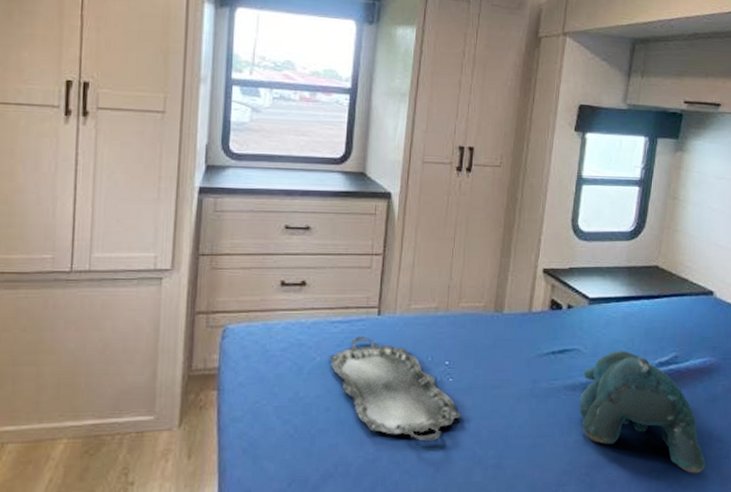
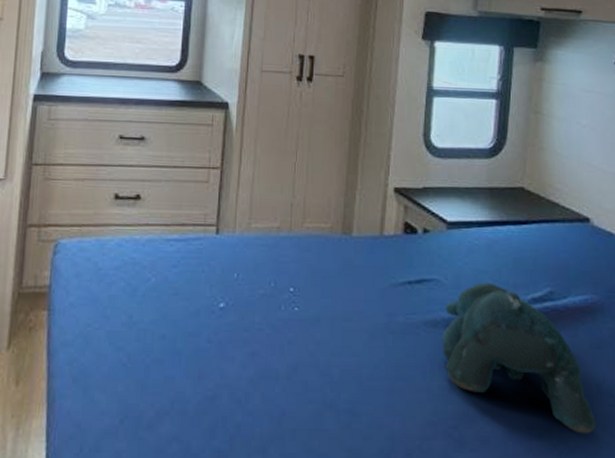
serving tray: present [330,336,461,443] -> none [165,257,309,380]

